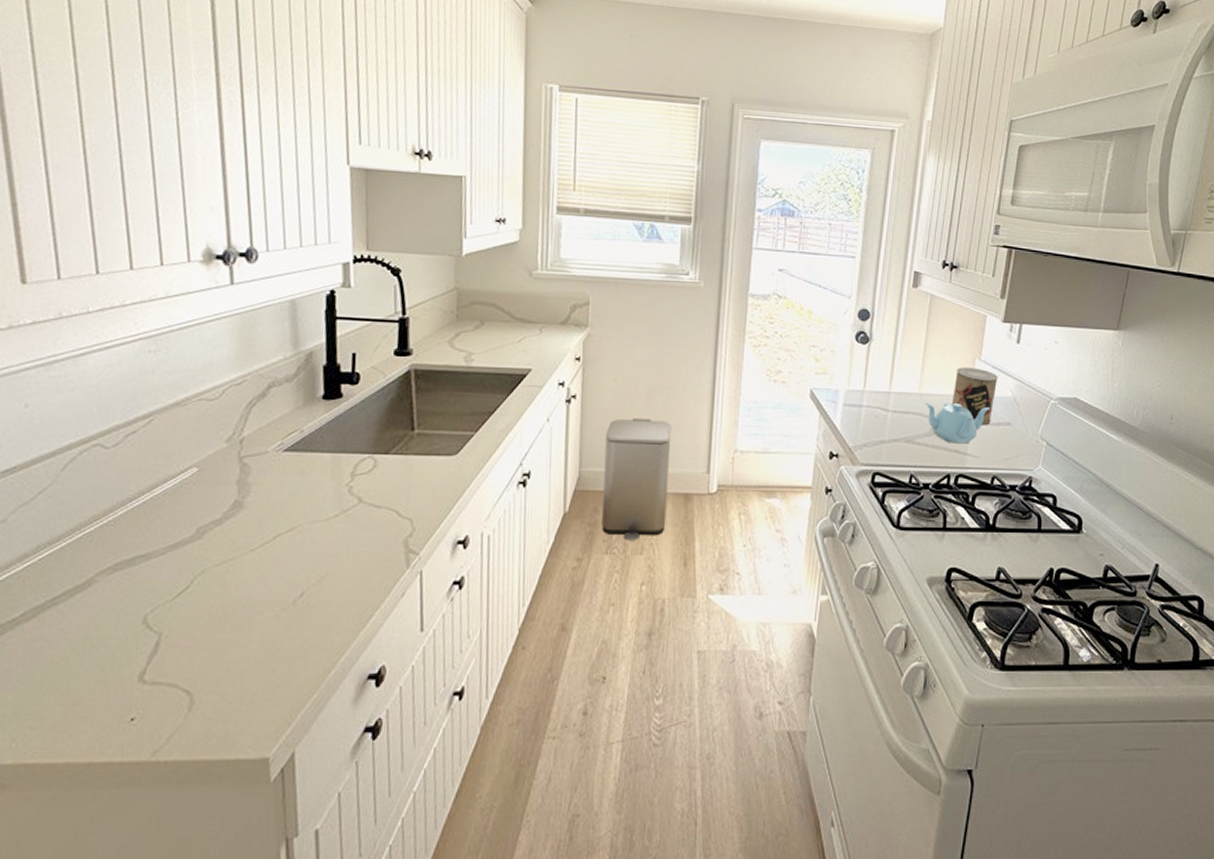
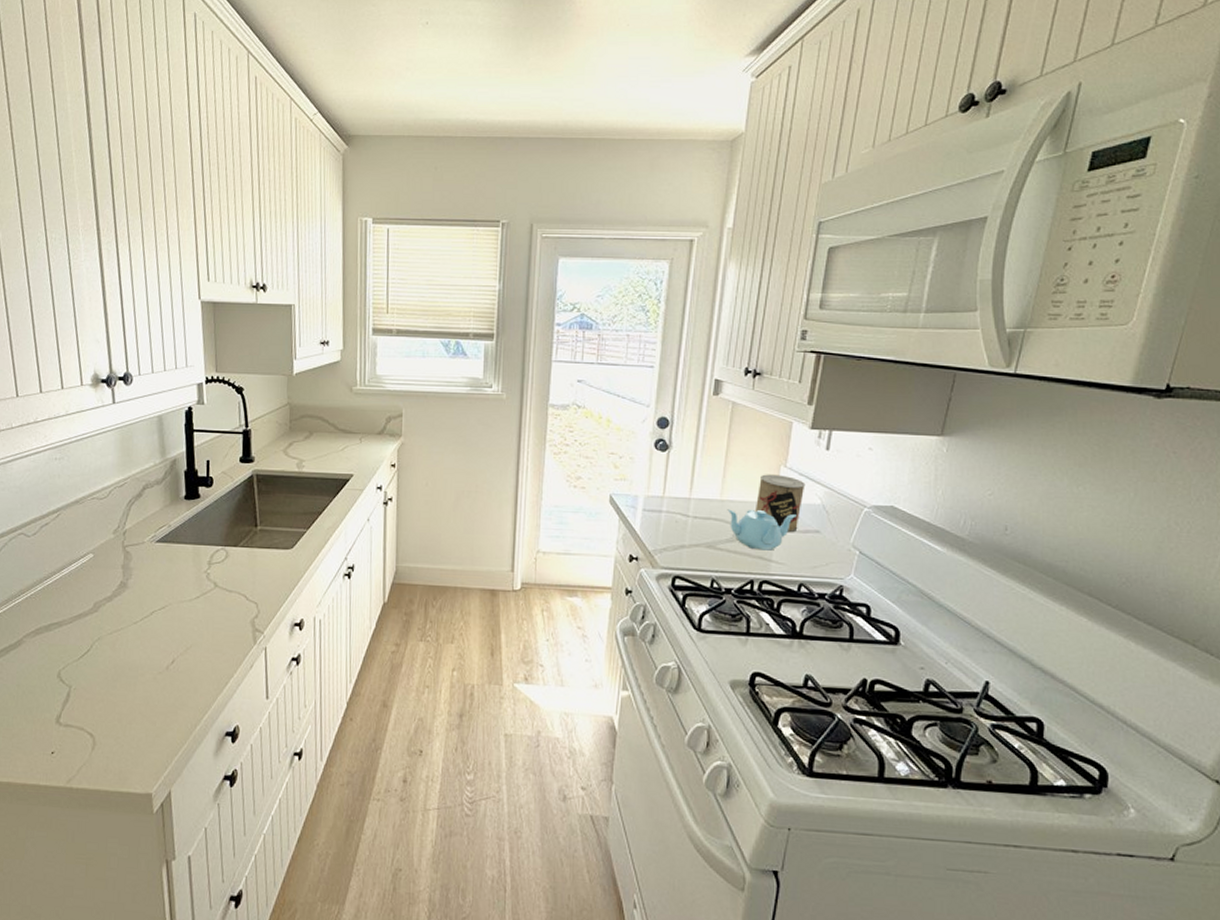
pedal bin: present [601,418,672,541] -> none [416,520,478,631]

